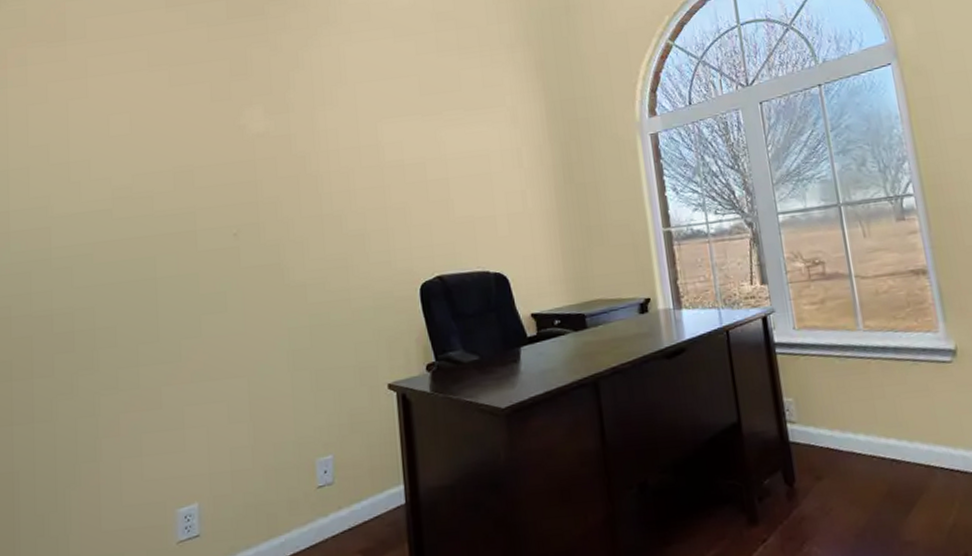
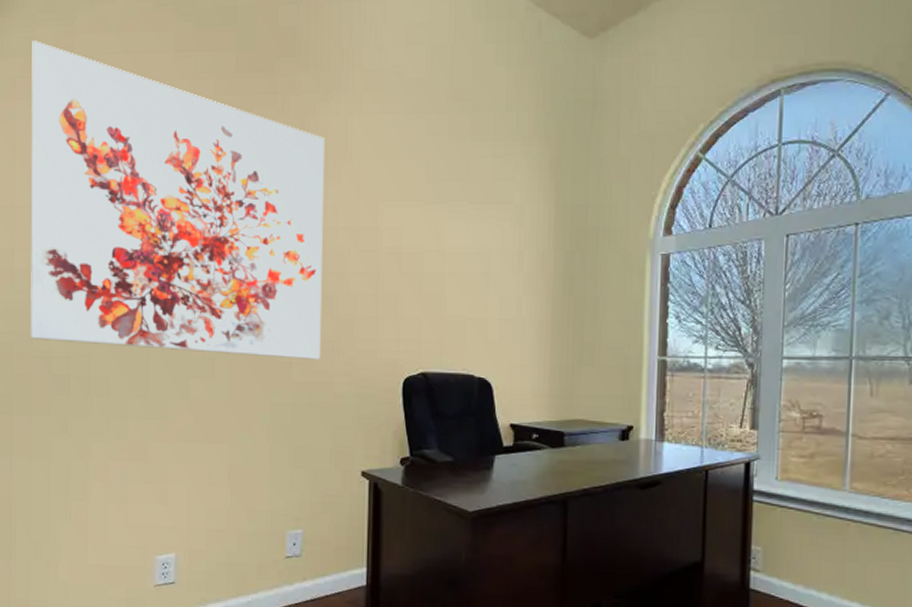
wall art: none [22,12,334,300] -> present [30,40,325,360]

